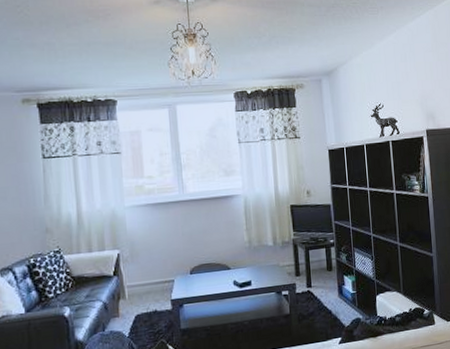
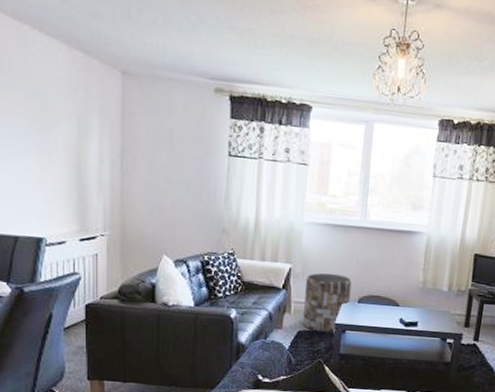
side table: none [136,250,182,312] -> present [303,273,352,333]

